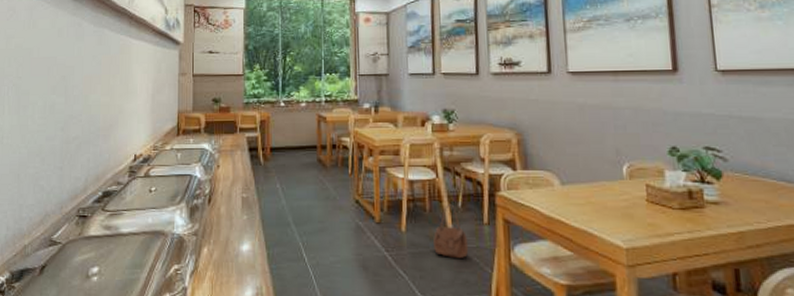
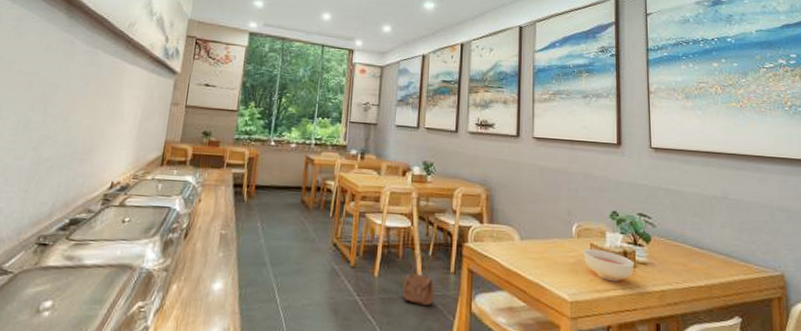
bowl: none [637,189,703,225] -> present [582,248,635,282]

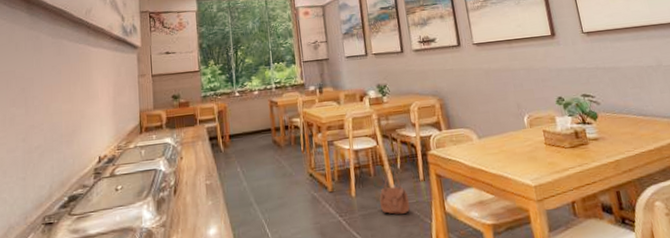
bowl: present [582,248,635,282] -> none [537,134,587,161]

